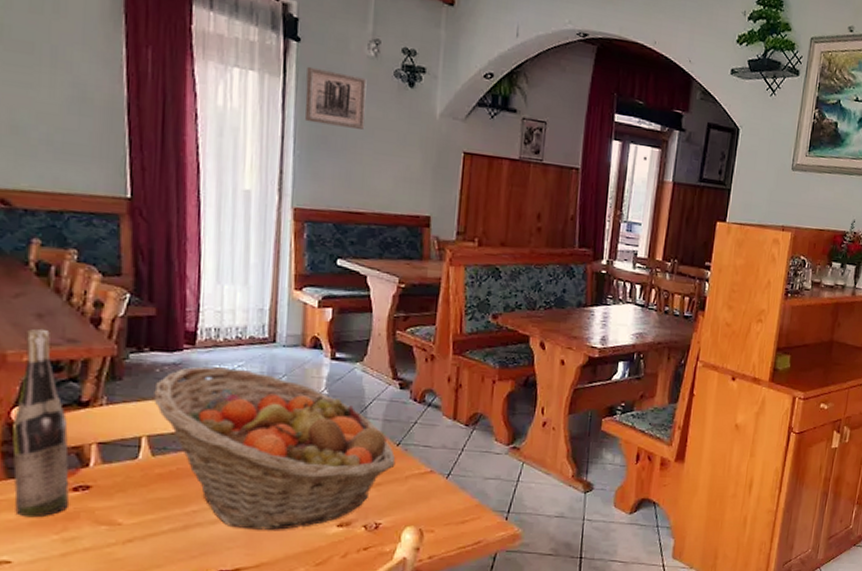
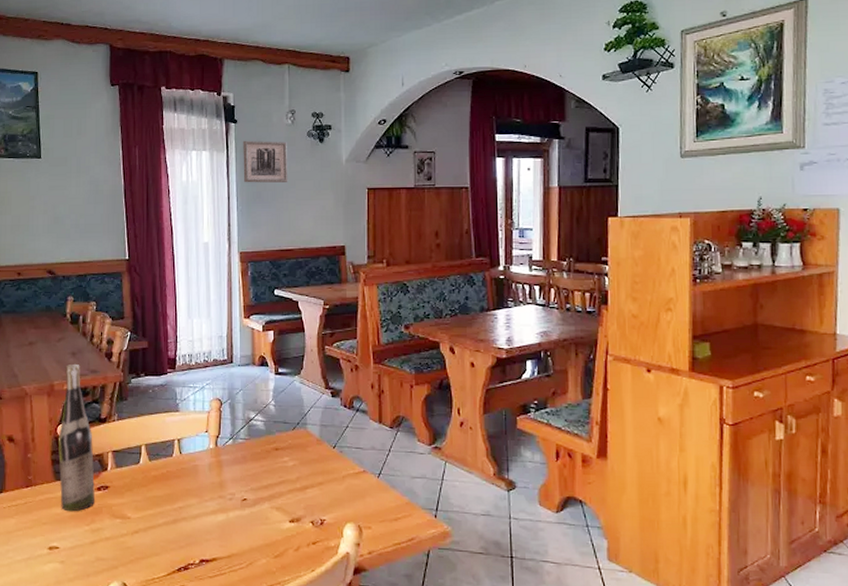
fruit basket: present [154,366,396,530] -> none [149,386,333,525]

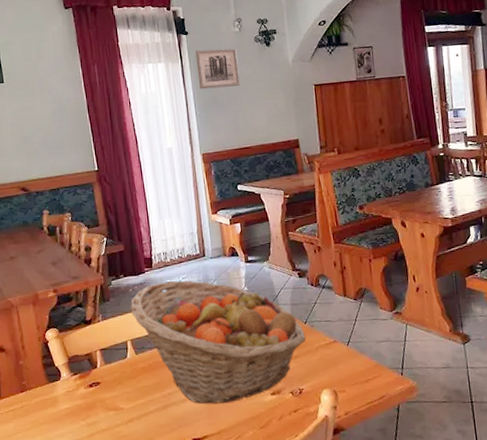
wine bottle: present [58,365,95,512] -> none [47,273,88,410]
fruit basket: none [149,386,333,525] -> present [130,280,306,404]

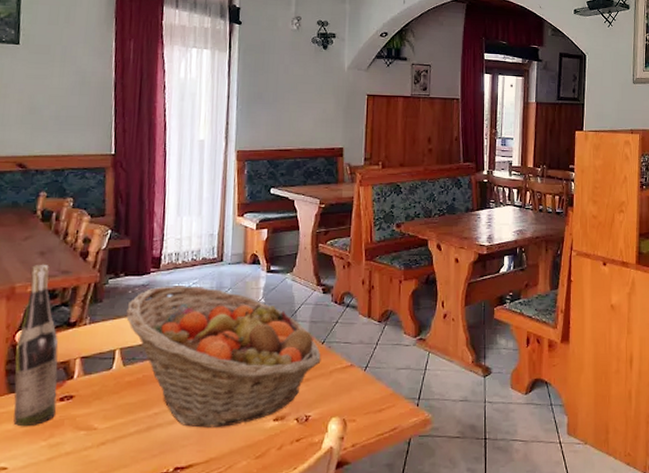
wine bottle: none [47,273,88,410] -> present [13,265,59,427]
wall art: present [195,48,241,90] -> none [245,42,291,85]

